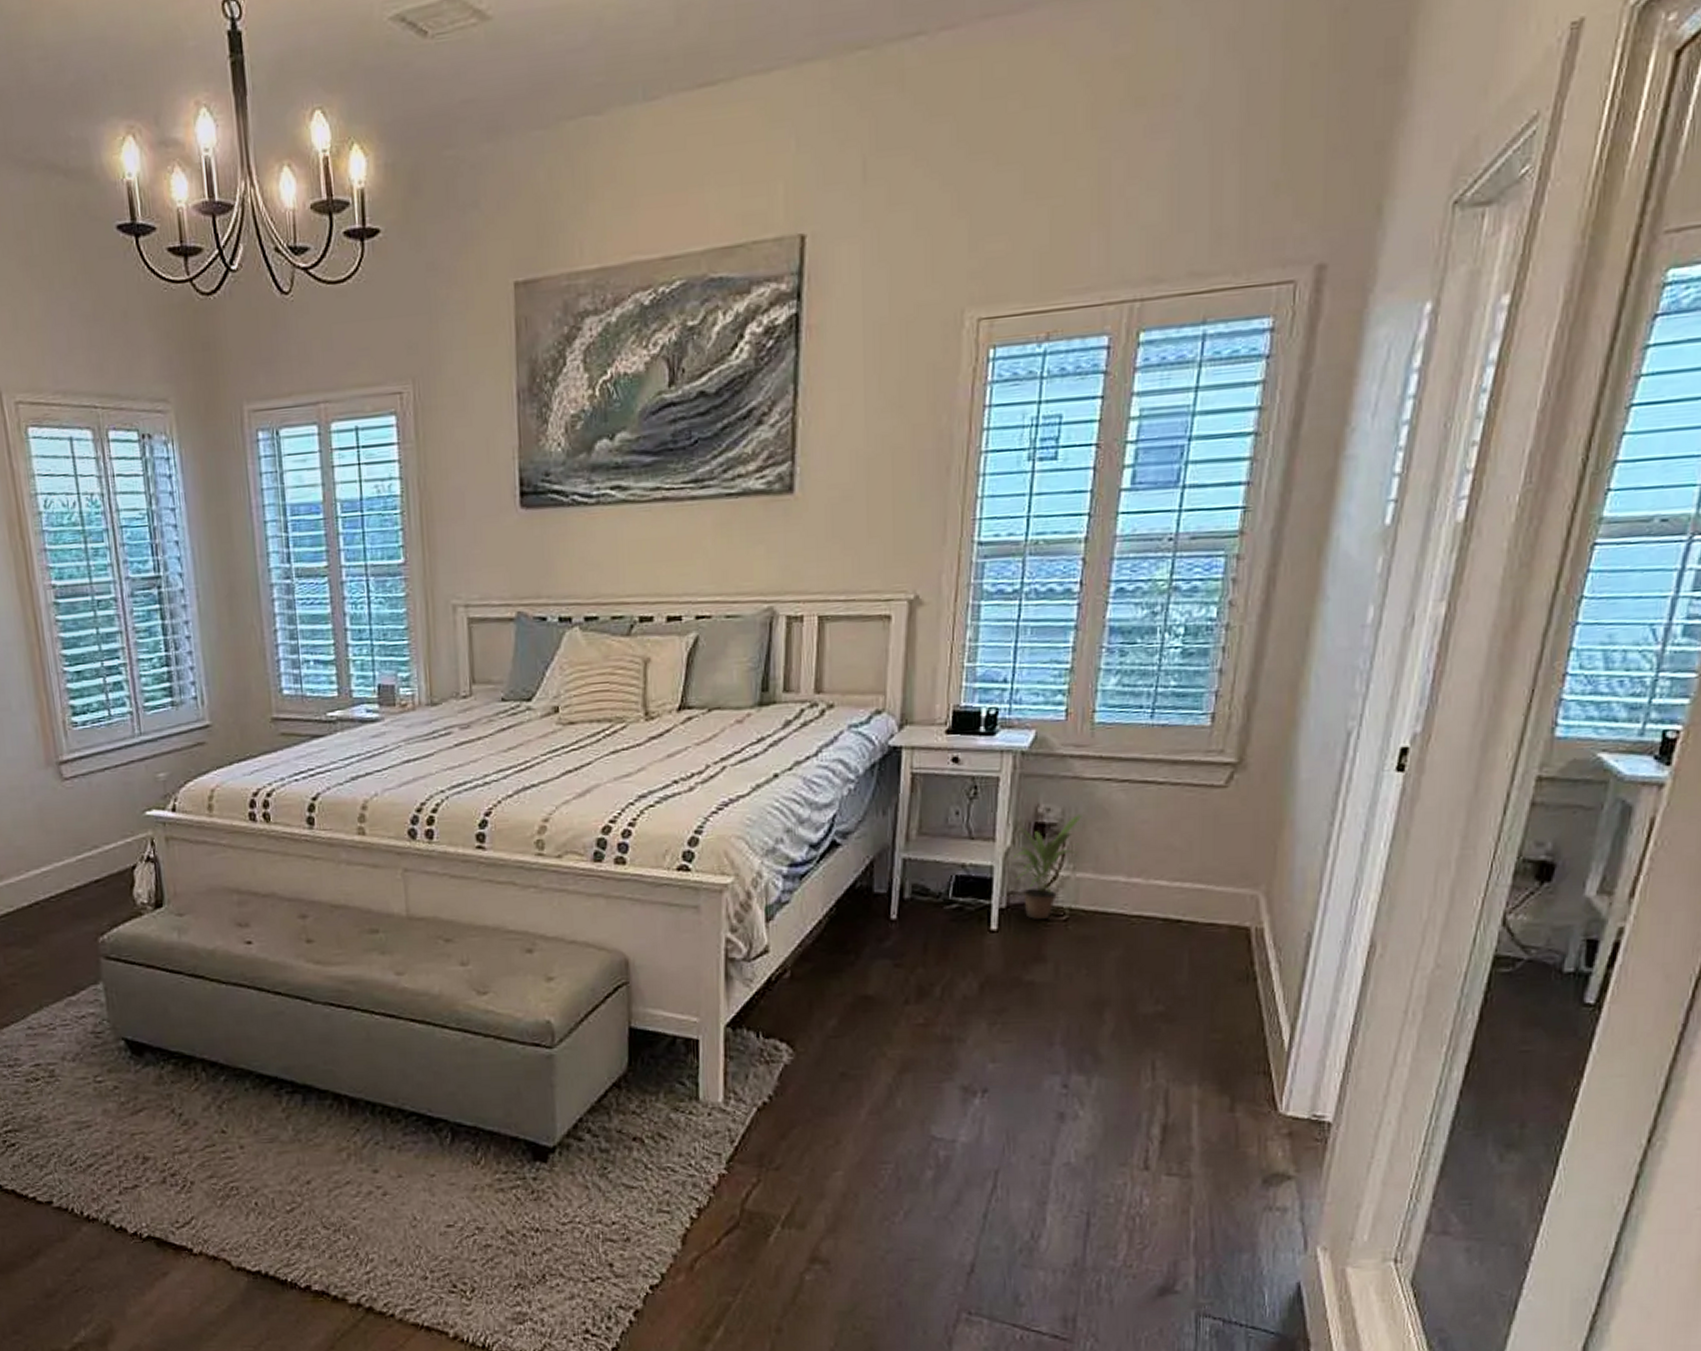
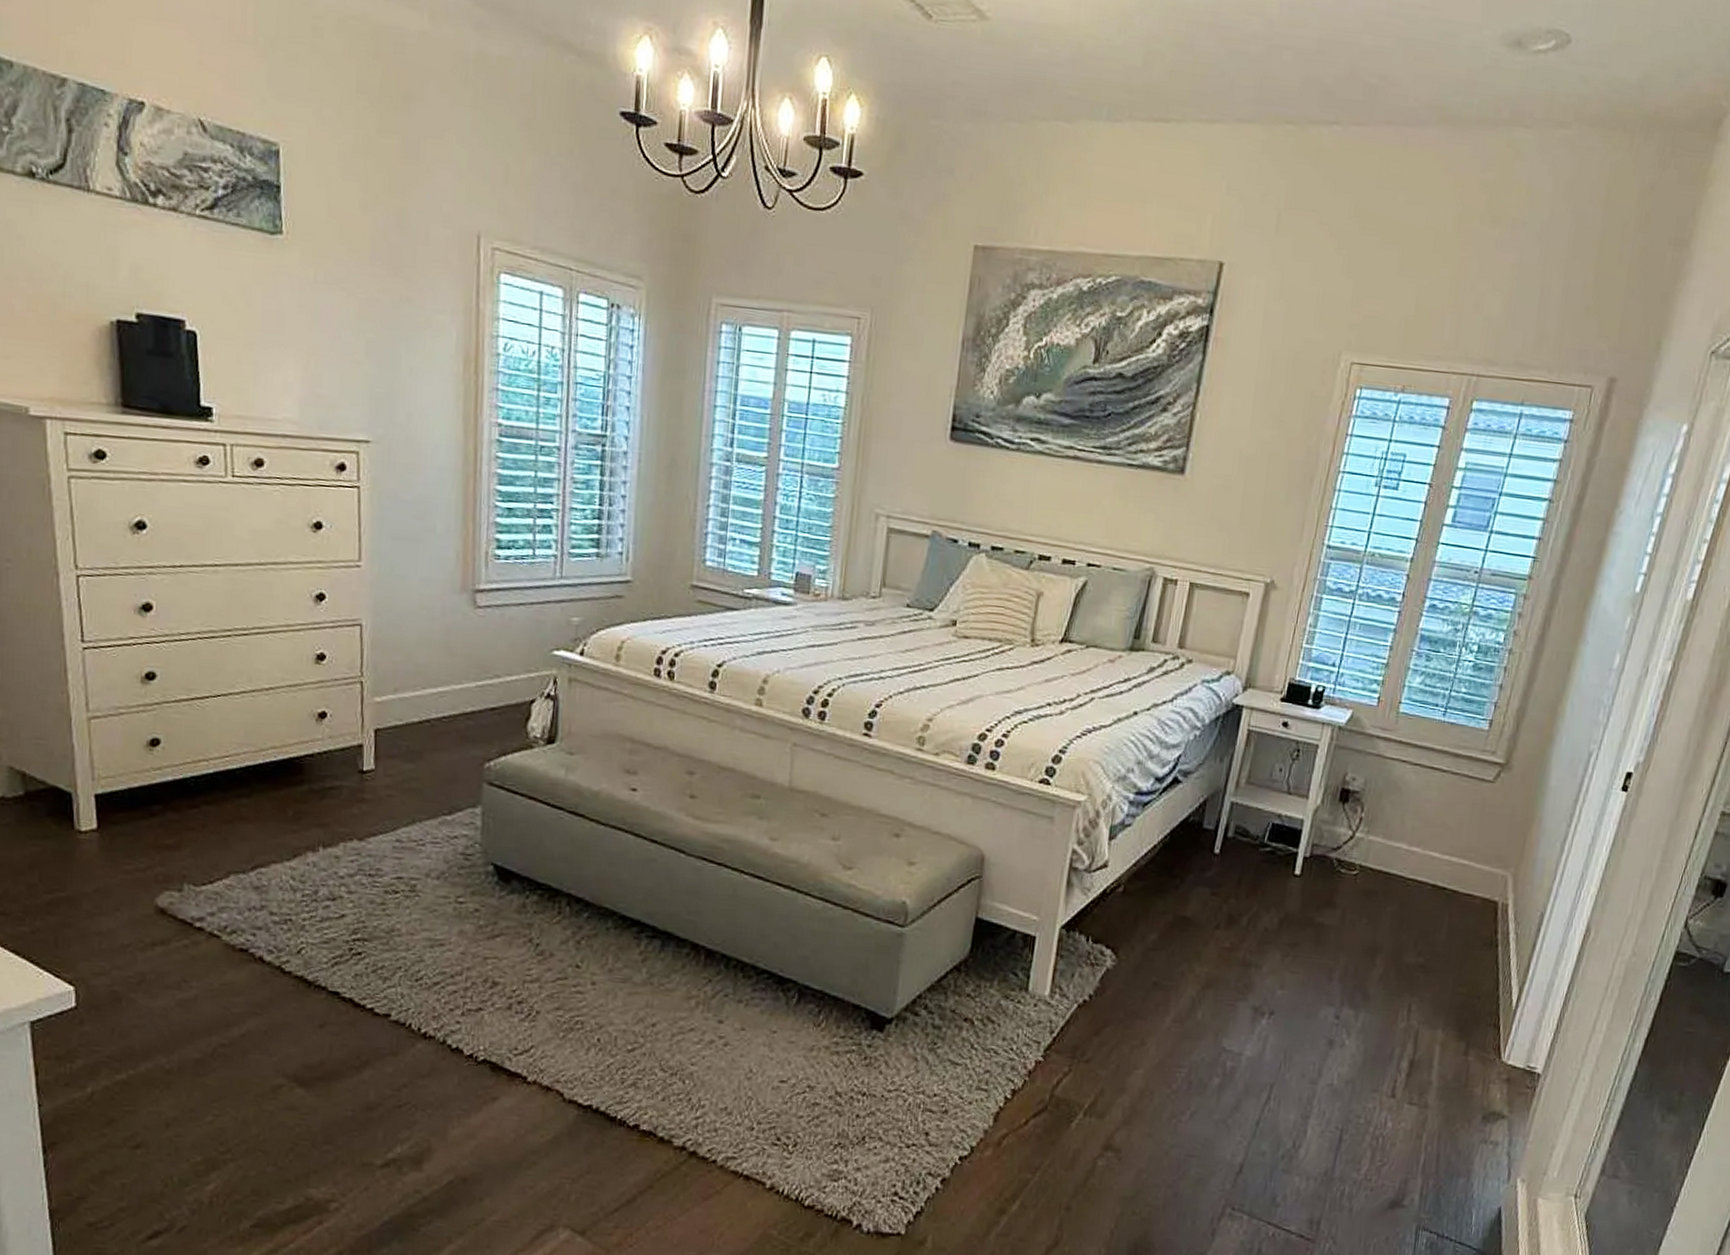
potted plant: present [1014,815,1083,920] -> none [1320,787,1380,872]

